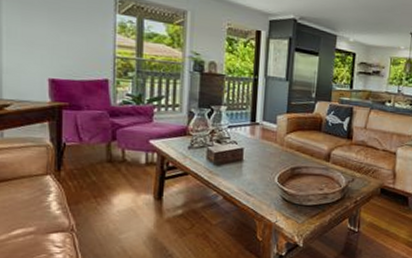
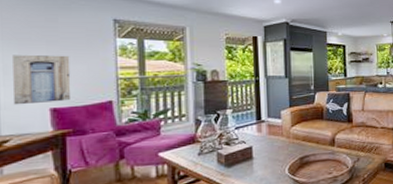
wall art: none [14,18,70,74] -> present [12,54,72,105]

